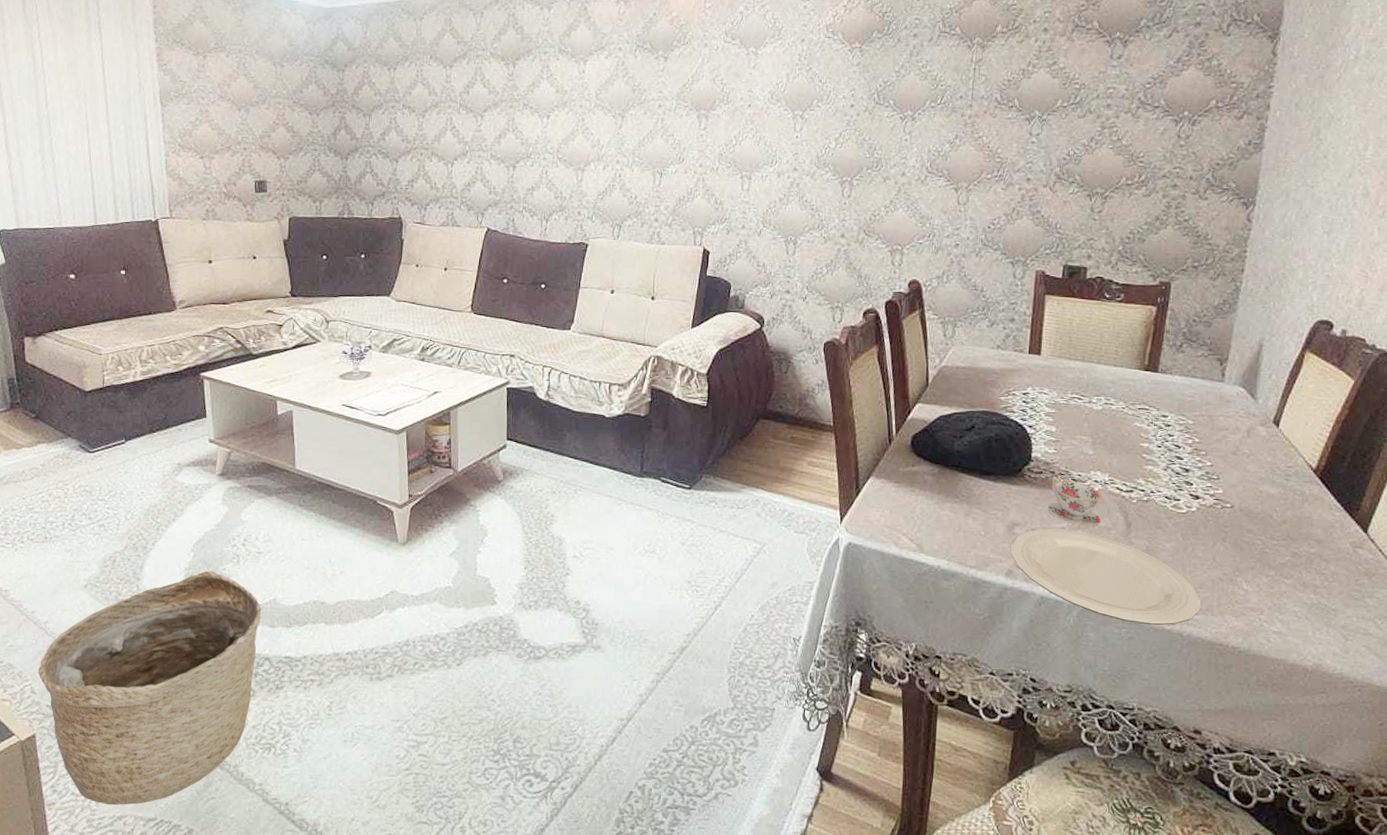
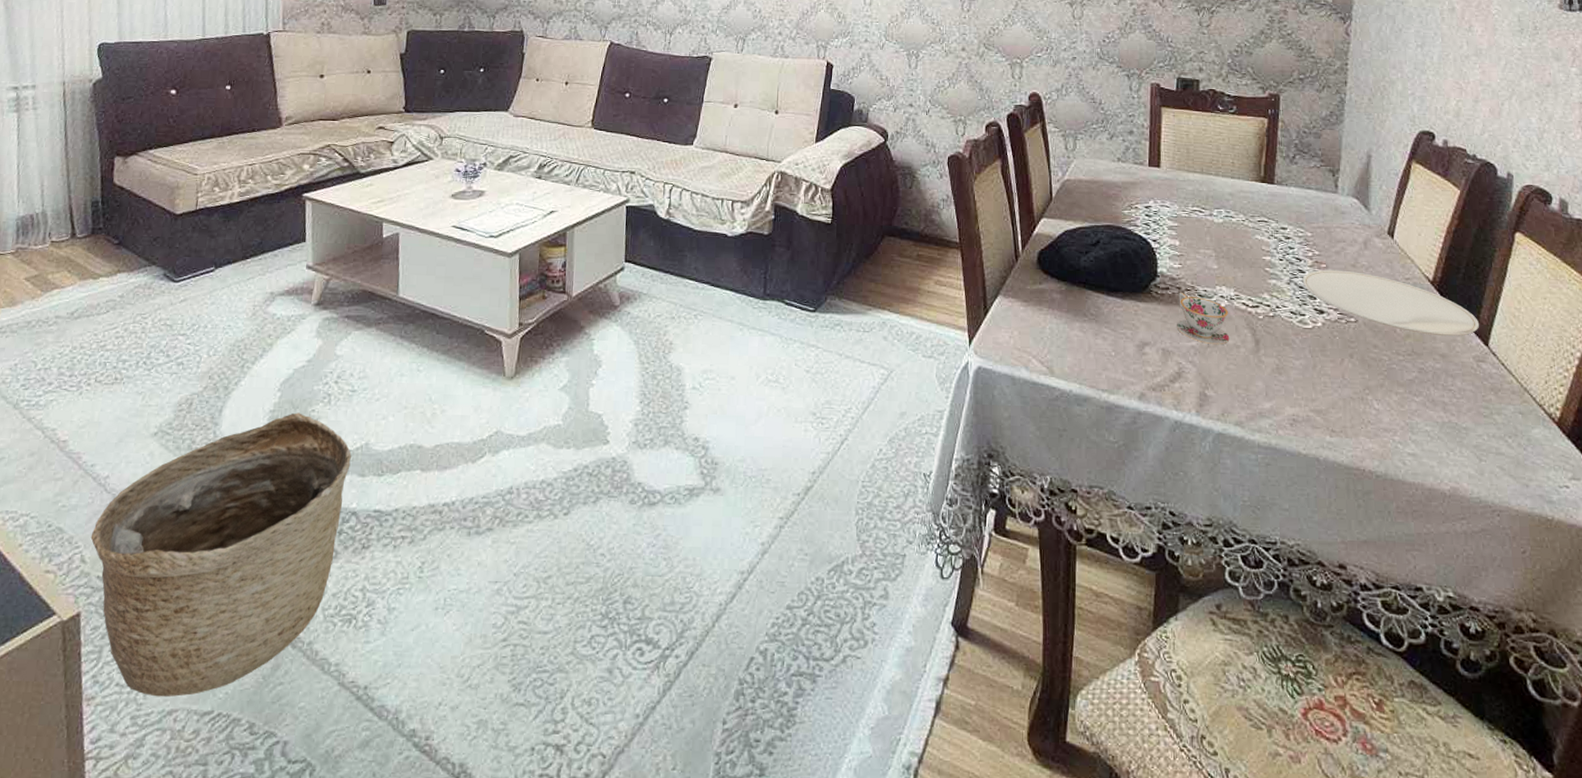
plate: present [1010,528,1201,626] -> none [1141,347,1334,450]
plate: none [1180,456,1361,524] -> present [1302,269,1480,337]

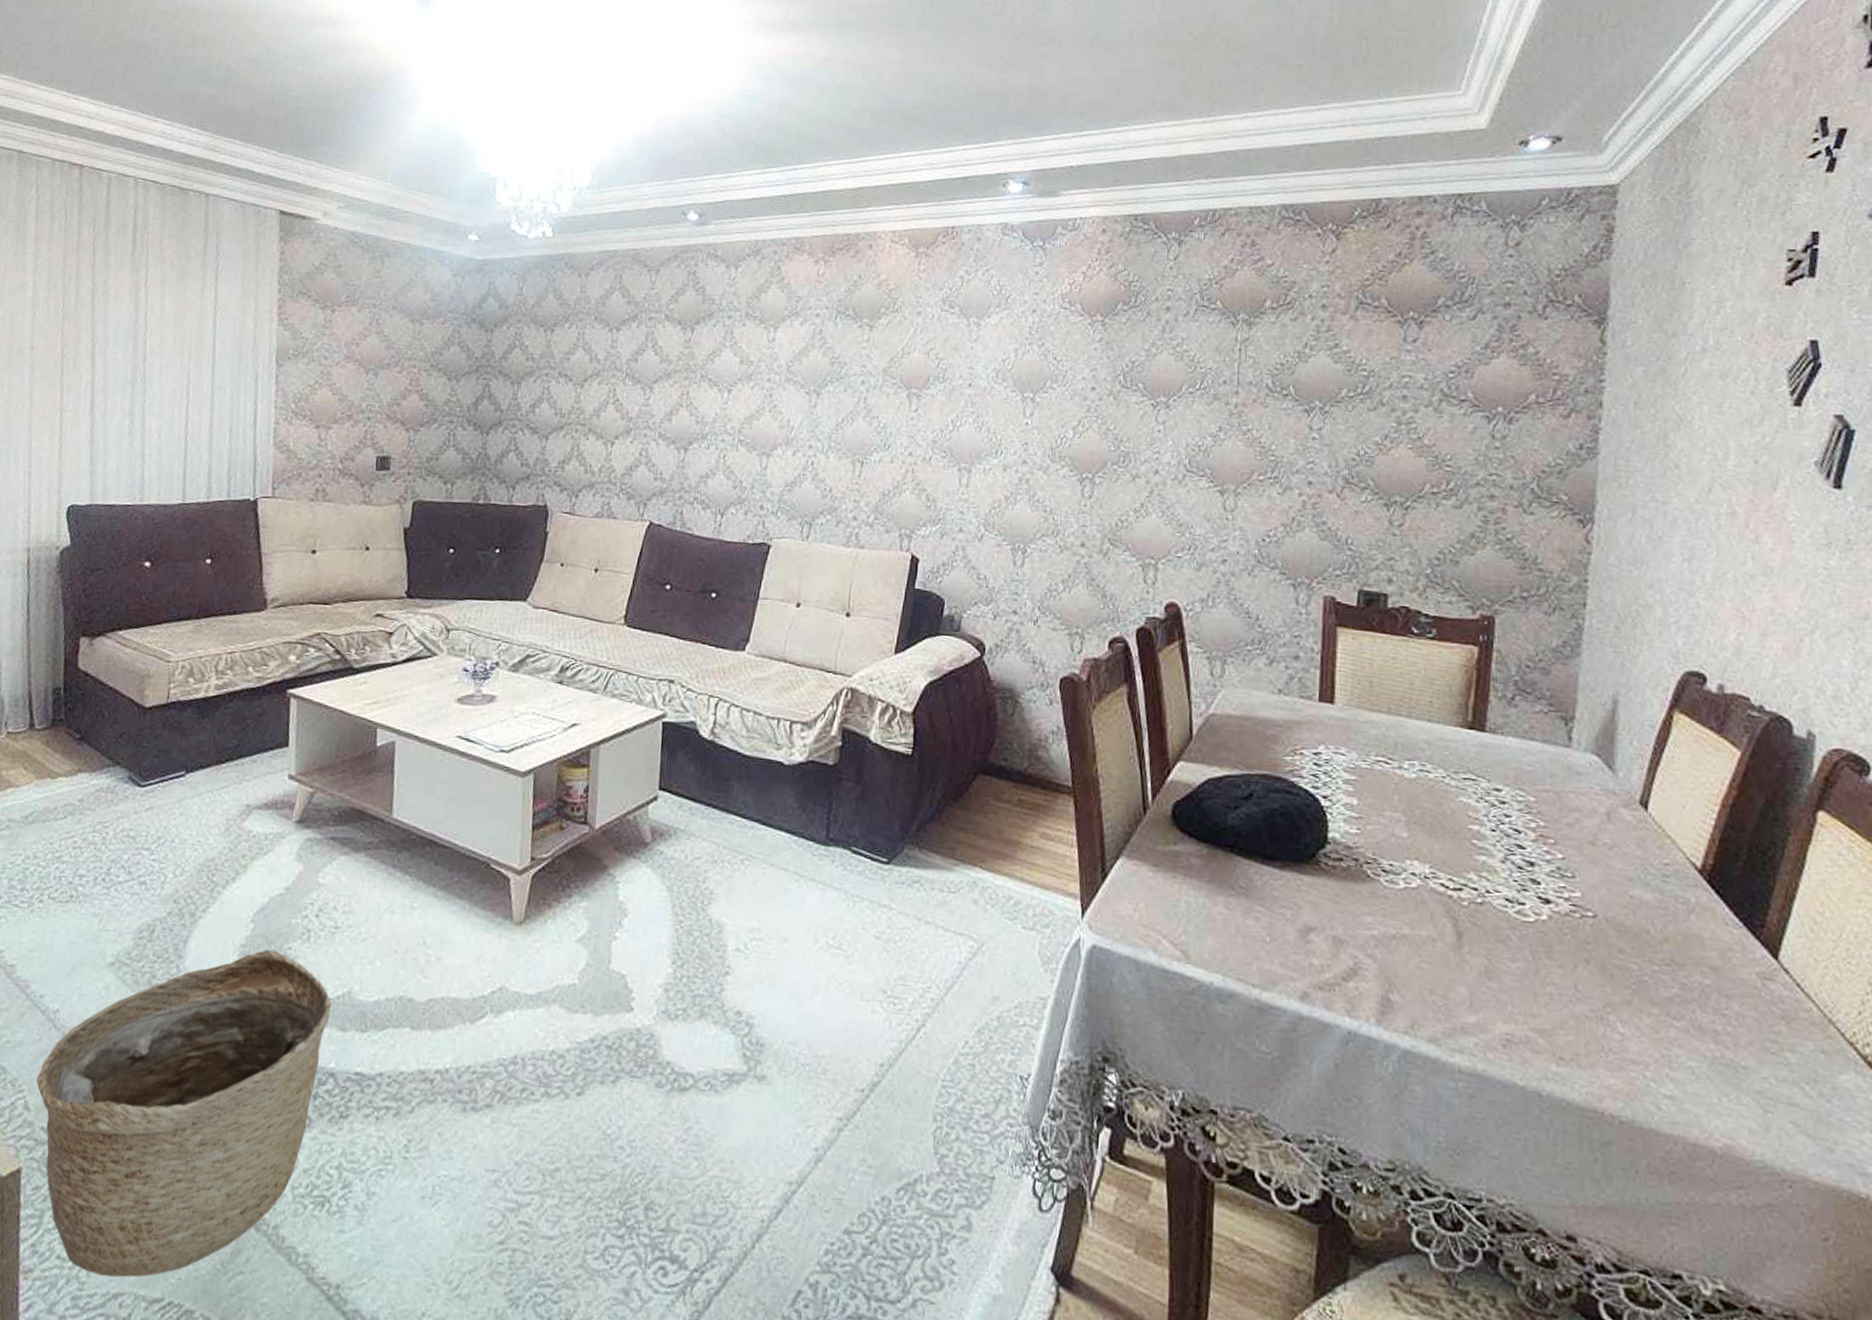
teacup: present [1177,292,1230,345] -> none [1353,864,1423,937]
plate: present [1302,269,1480,337] -> none [1522,846,1767,945]

